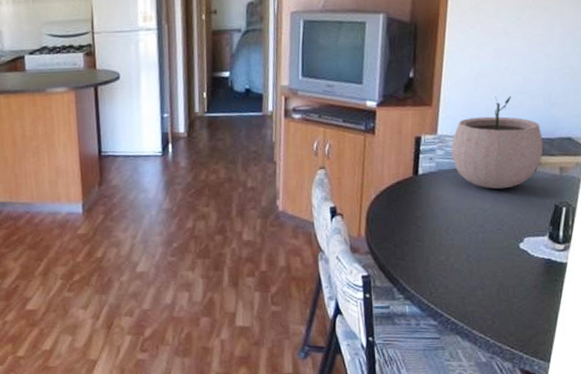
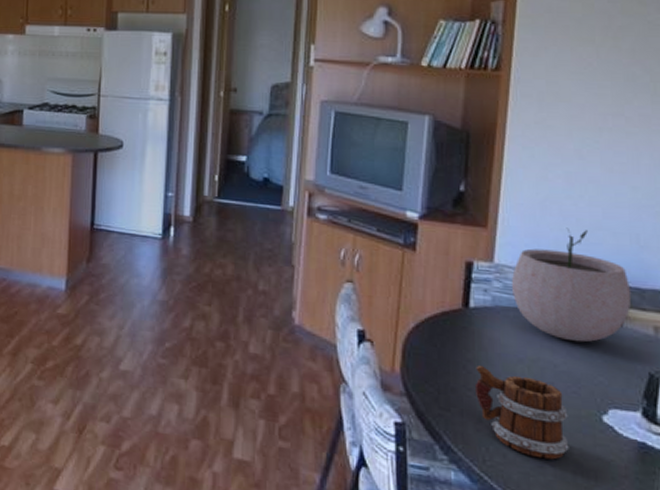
mug: none [423,220,495,284] -> present [474,366,569,460]

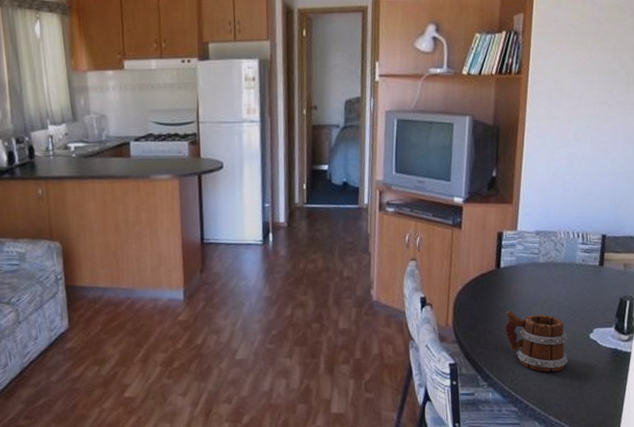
plant pot: present [511,227,631,343] -> none [529,196,609,283]

